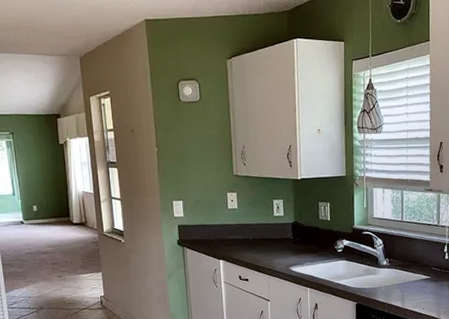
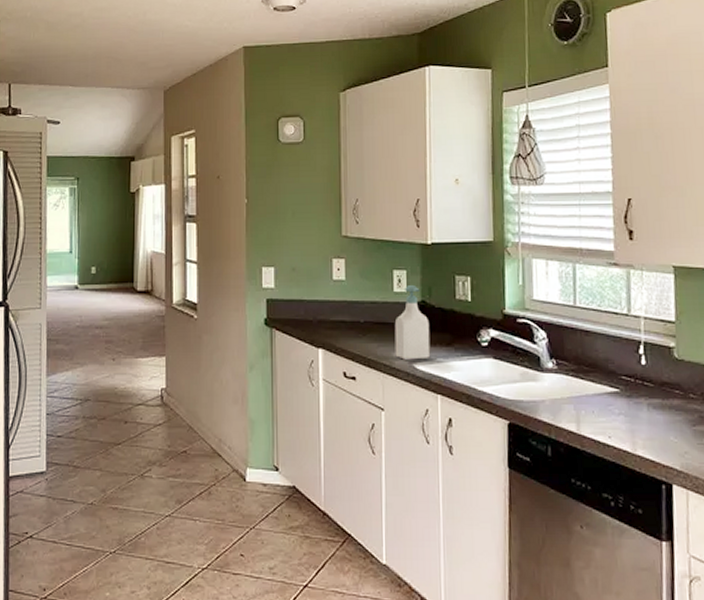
soap bottle: none [275,211,302,265] -> present [394,285,431,360]

